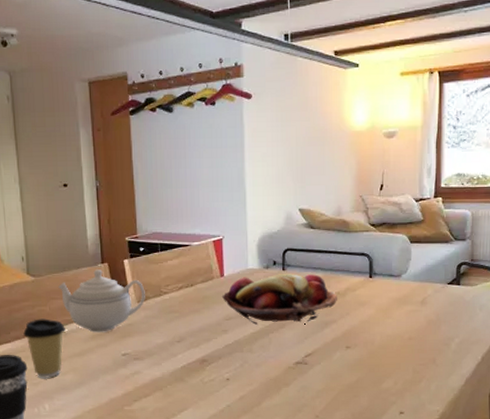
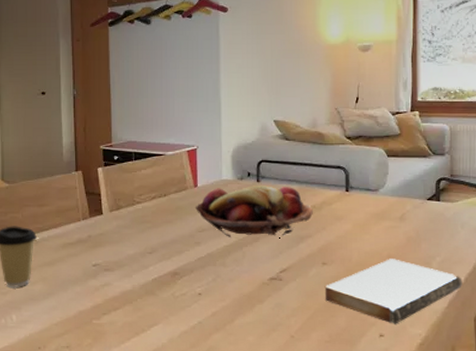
teapot: present [58,269,145,332] -> none [32,177,118,241]
book: none [349,341,479,402] -> present [326,259,462,324]

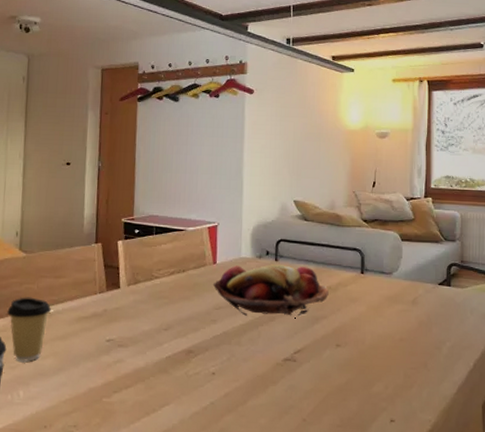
book: present [326,259,462,324] -> none [338,342,471,410]

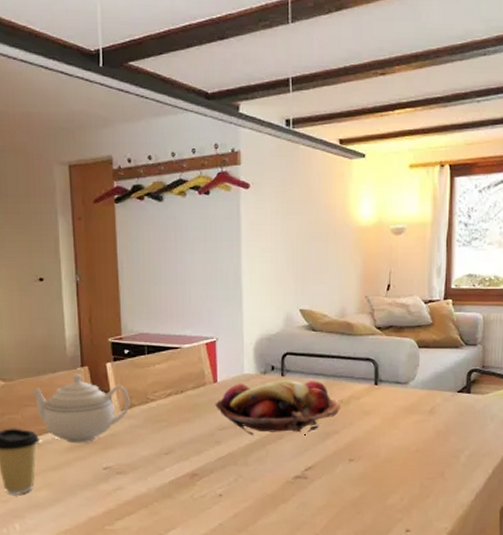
teapot: none [49,249,136,315] -> present [32,373,130,444]

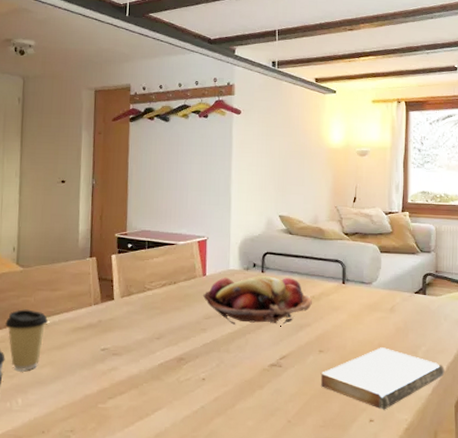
teapot: present [32,373,130,444] -> none [45,263,130,326]
book: none [352,453,490,519] -> present [321,347,445,410]

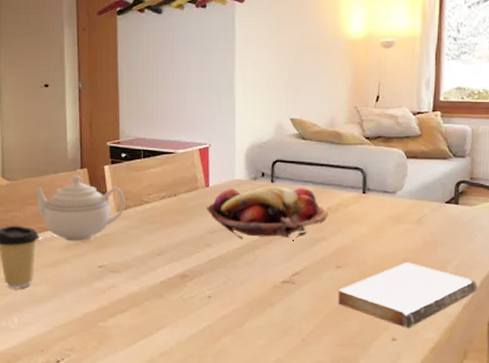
teapot: none [45,263,130,326] -> present [34,175,125,242]

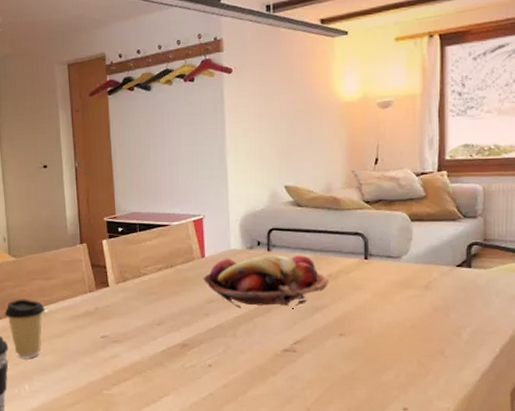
teapot: present [34,175,125,242] -> none [38,250,124,314]
book: present [339,262,478,328] -> none [343,329,497,398]

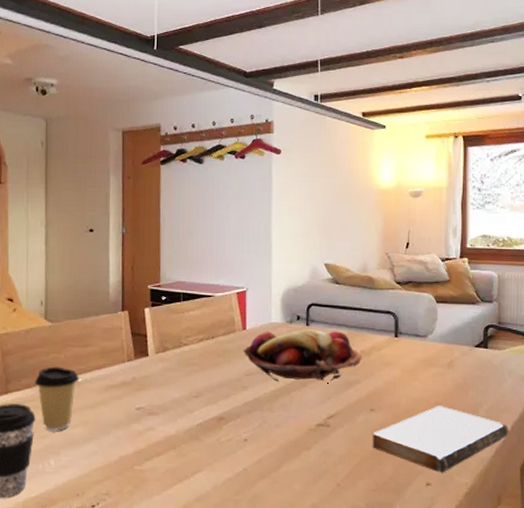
book: none [343,329,497,398] -> present [373,406,509,473]

